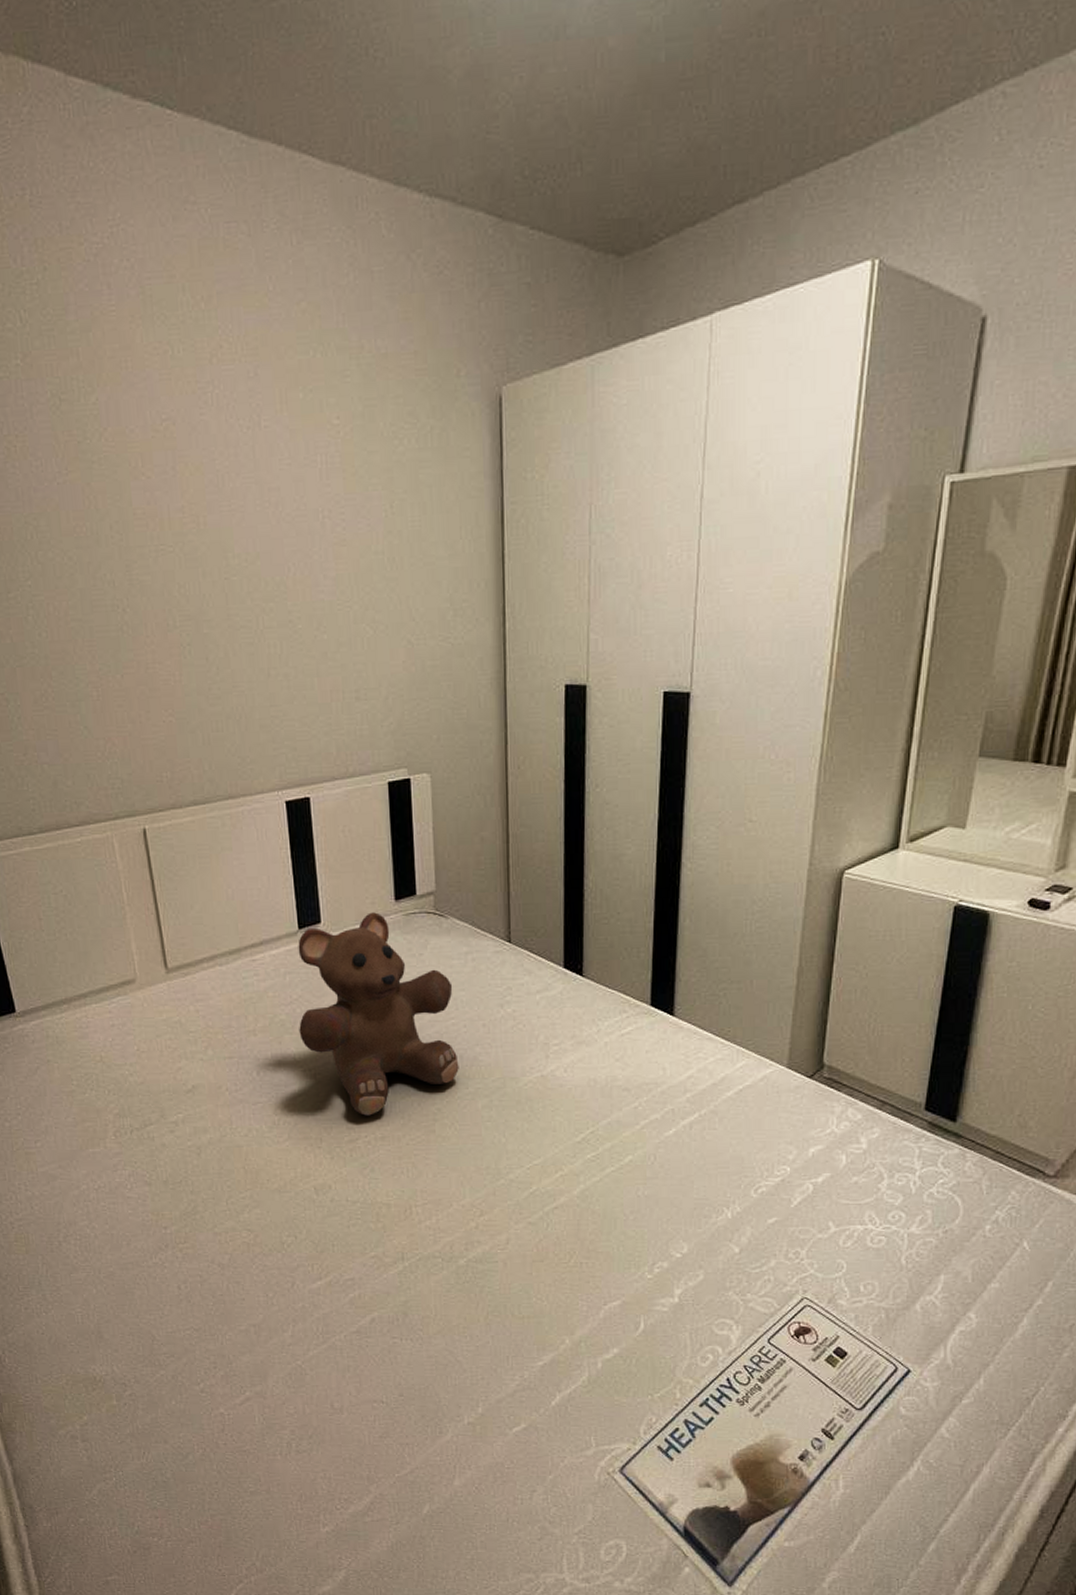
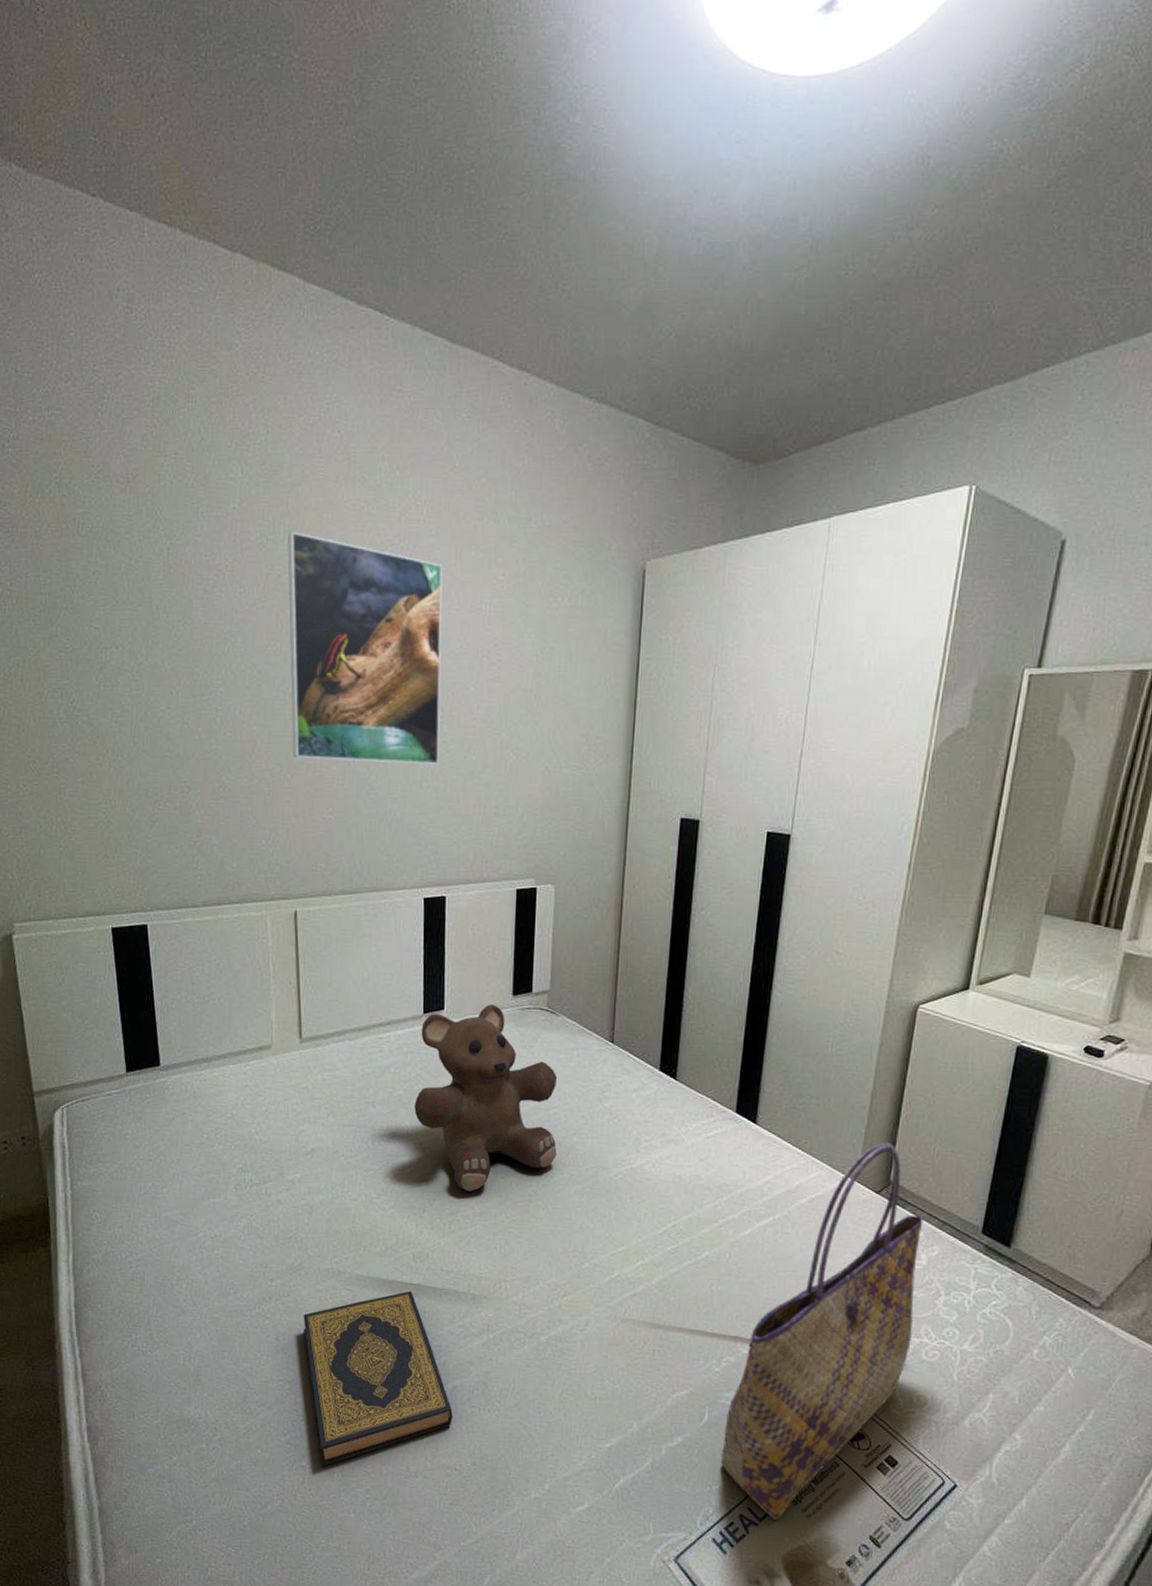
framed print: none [83,387,287,655] -> present [288,532,443,764]
hardback book: none [203,1225,374,1412] -> present [303,1291,453,1467]
tote bag: none [661,1022,861,1423] -> present [721,1142,924,1521]

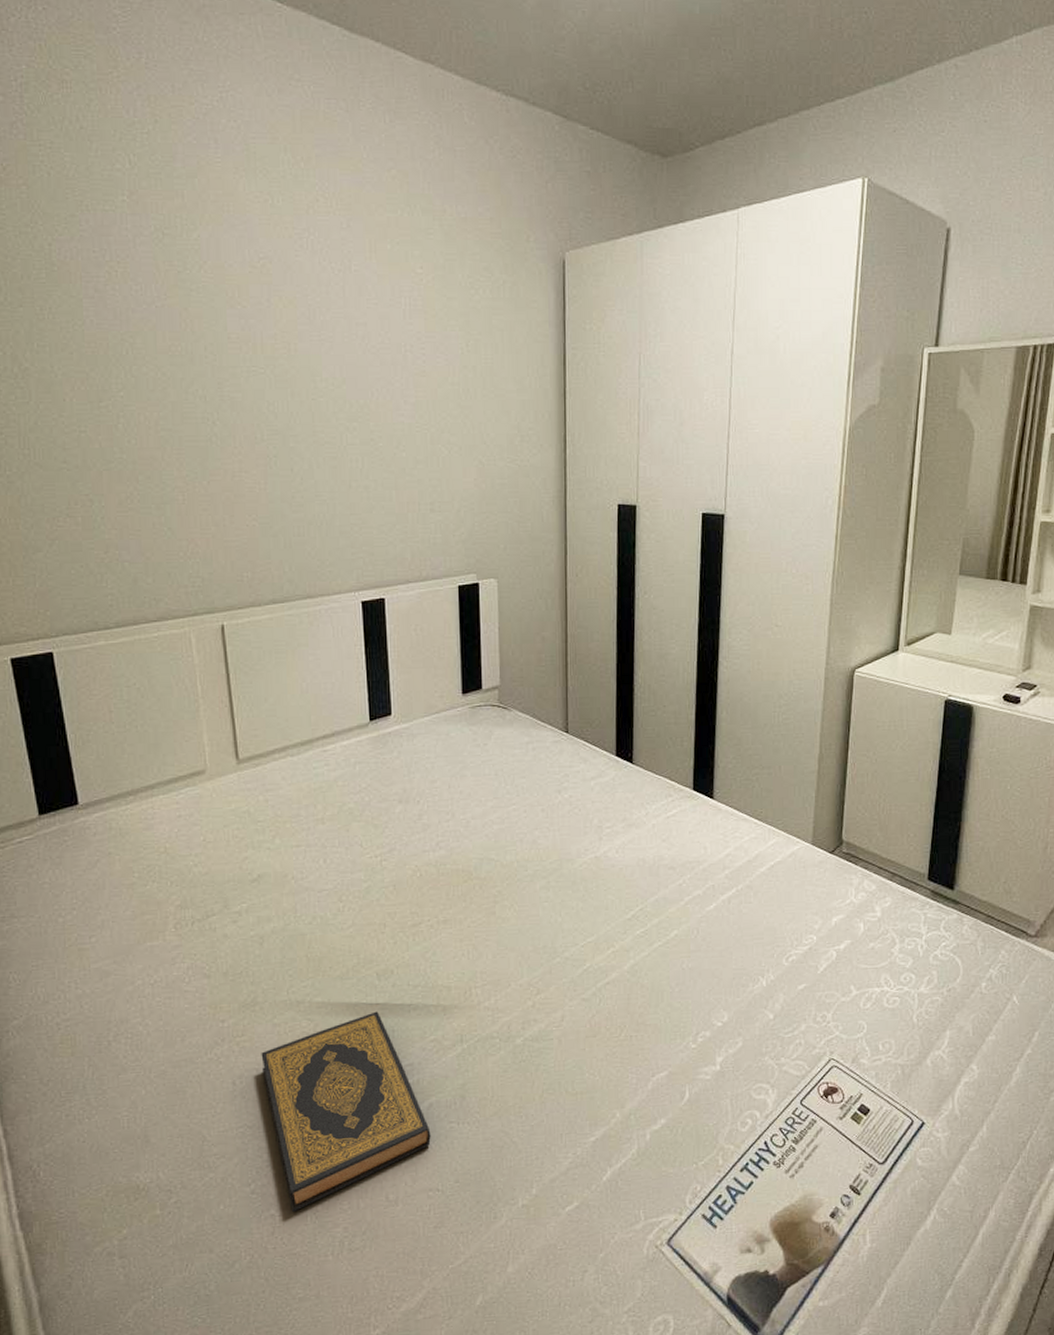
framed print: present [288,532,443,764] -> none [186,226,368,464]
teddy bear: present [414,1004,558,1192] -> none [367,705,519,900]
tote bag: present [721,1142,924,1521] -> none [705,803,875,1187]

